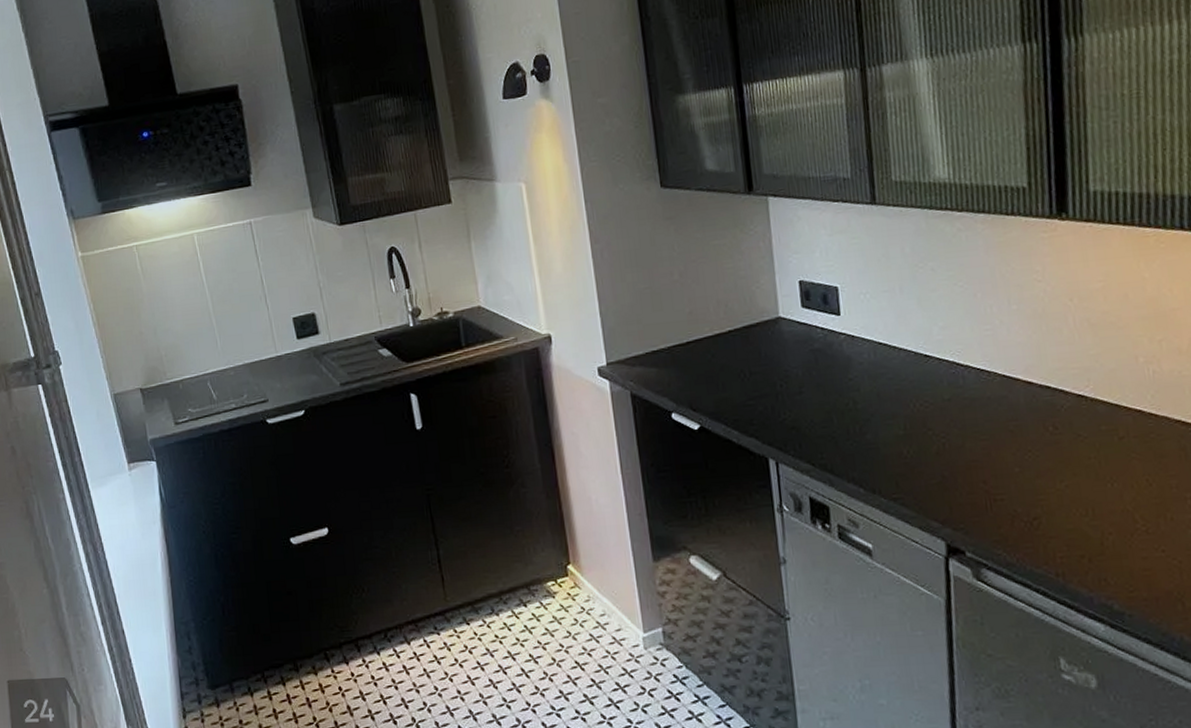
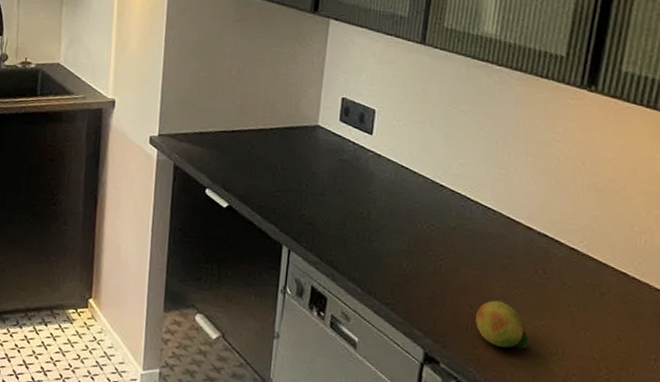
fruit: none [992,469,1054,521] -> present [476,300,529,349]

